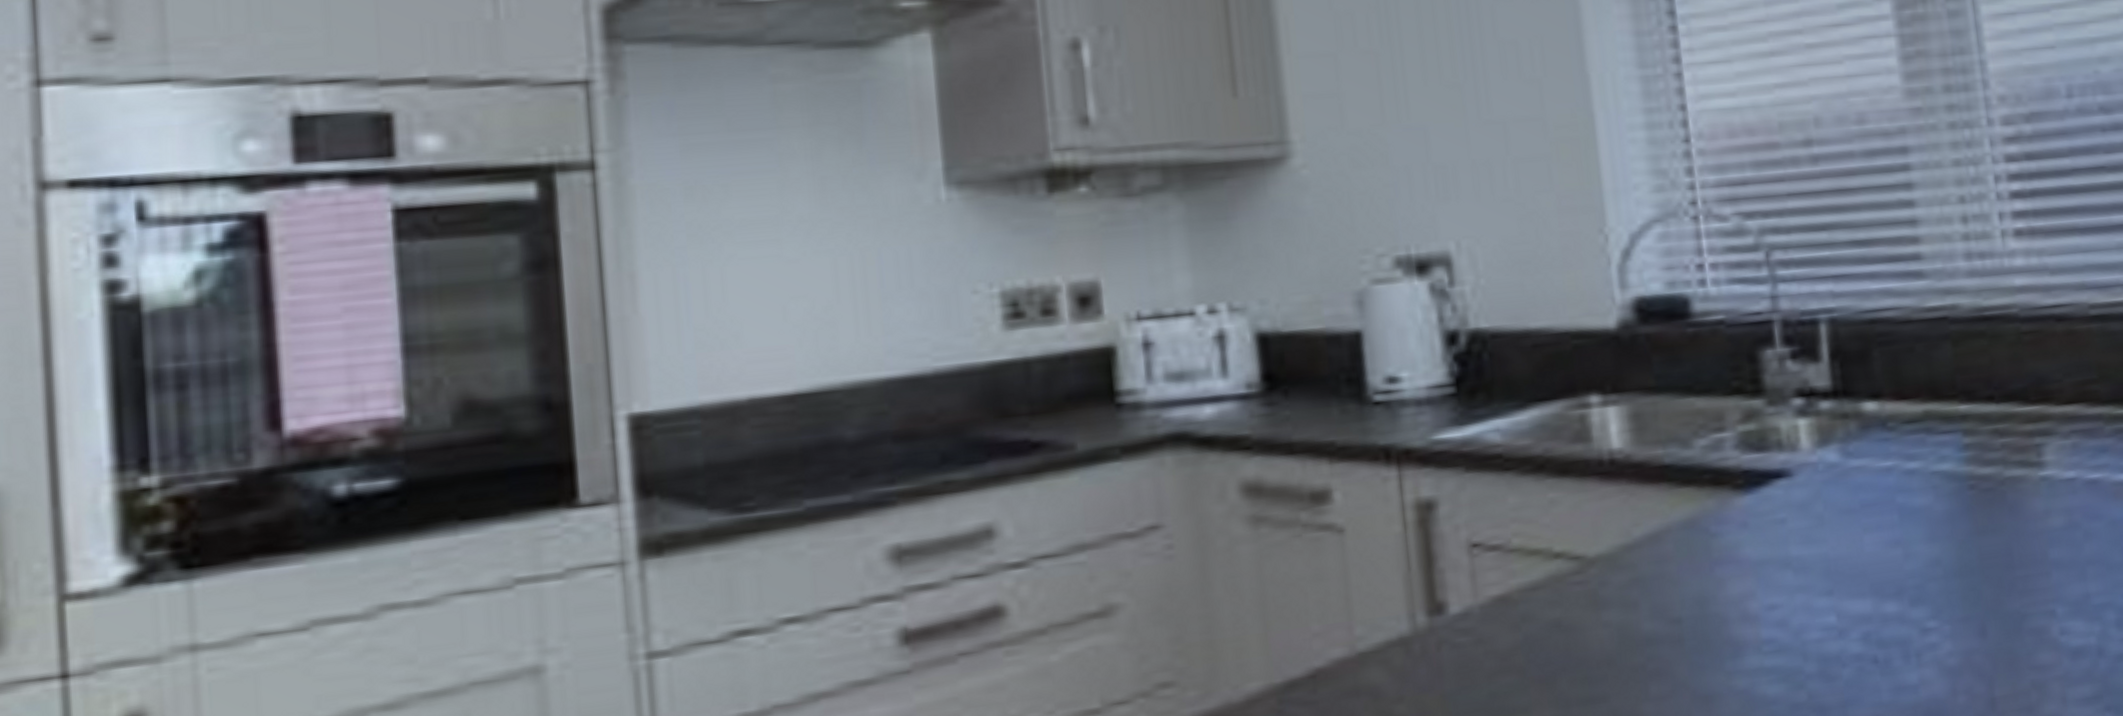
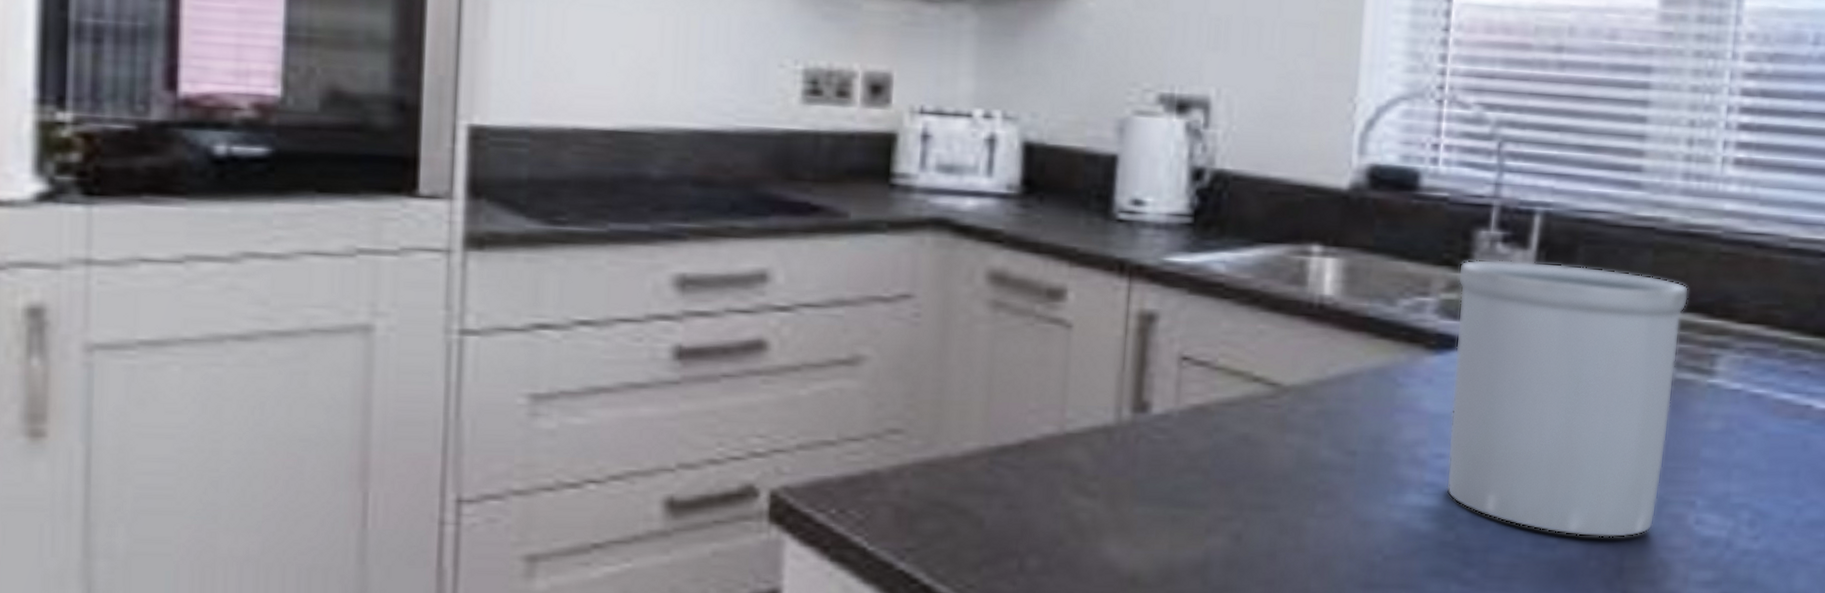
utensil holder: none [1750,369,2017,673] -> present [1446,259,1689,538]

